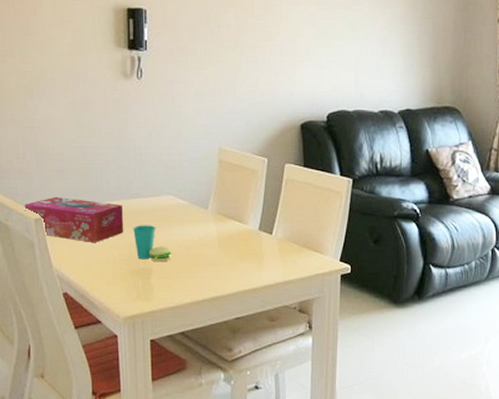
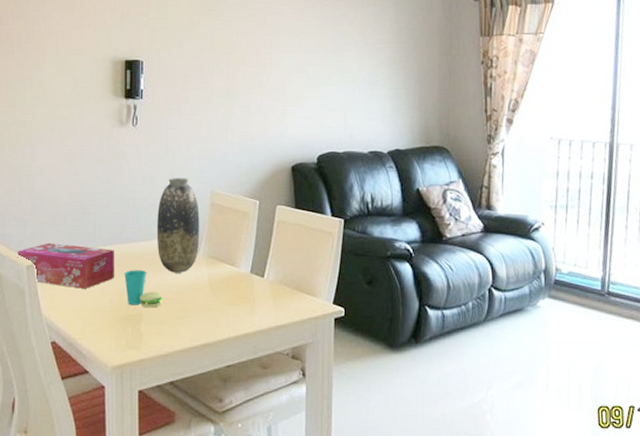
vase: none [164,134,208,229] -> present [156,178,200,273]

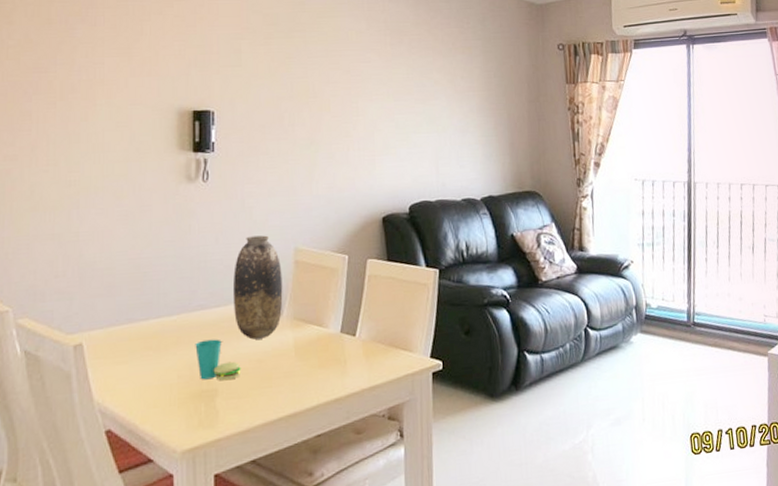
tissue box: present [17,242,114,289] -> none [61,316,183,367]

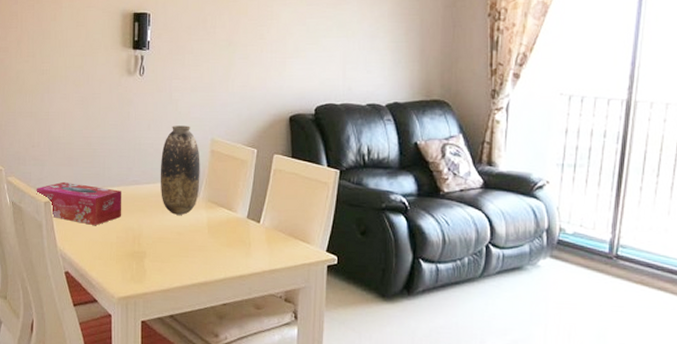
tissue box: none [61,316,183,367] -> present [36,181,121,225]
cup: present [195,339,241,381] -> none [130,210,165,246]

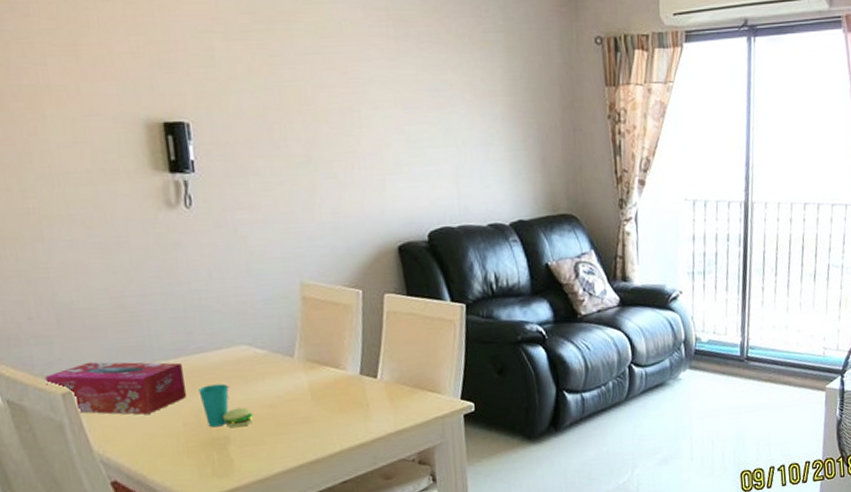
cup: none [130,210,165,246] -> present [198,383,253,428]
vase: present [160,125,200,215] -> none [233,268,293,384]

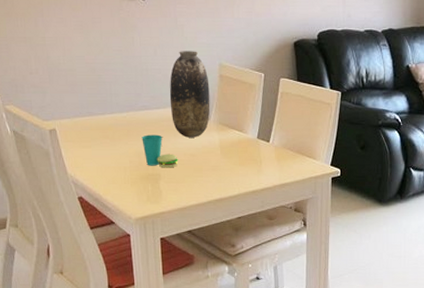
tissue box: present [45,361,186,415] -> none [39,109,133,151]
vase: none [233,268,293,384] -> present [169,51,210,138]

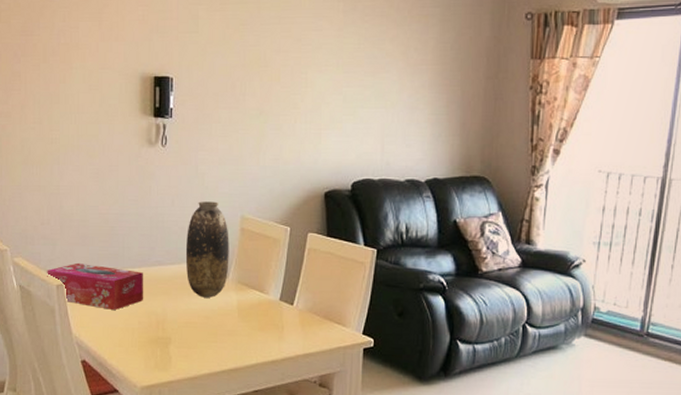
tissue box: none [39,109,133,151] -> present [47,262,143,310]
cup: present [141,134,178,168] -> none [153,293,191,331]

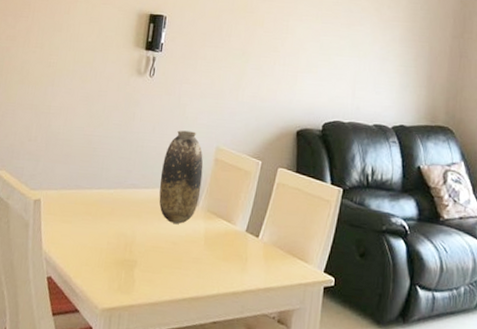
tissue box: present [47,262,143,310] -> none [26,179,118,229]

